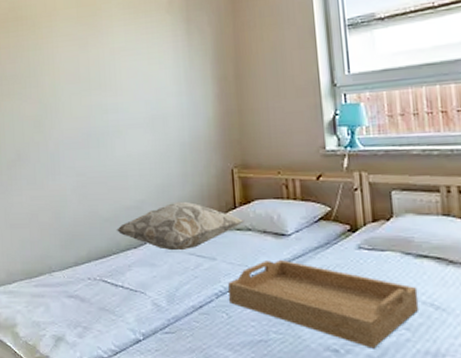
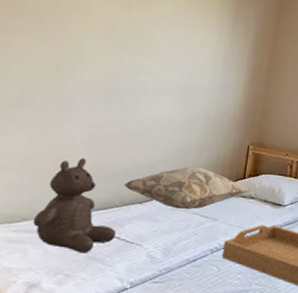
teddy bear: none [47,208,120,305] -> present [32,158,117,254]

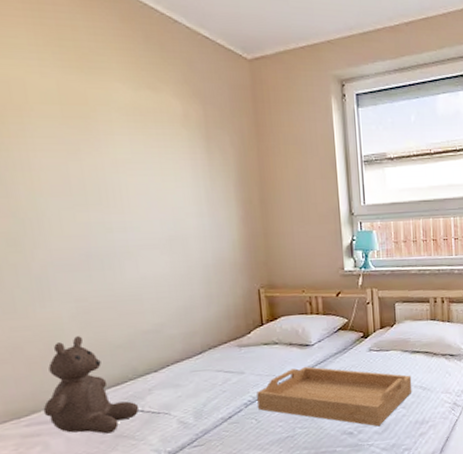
decorative pillow: present [124,166,250,210] -> none [132,322,272,370]

